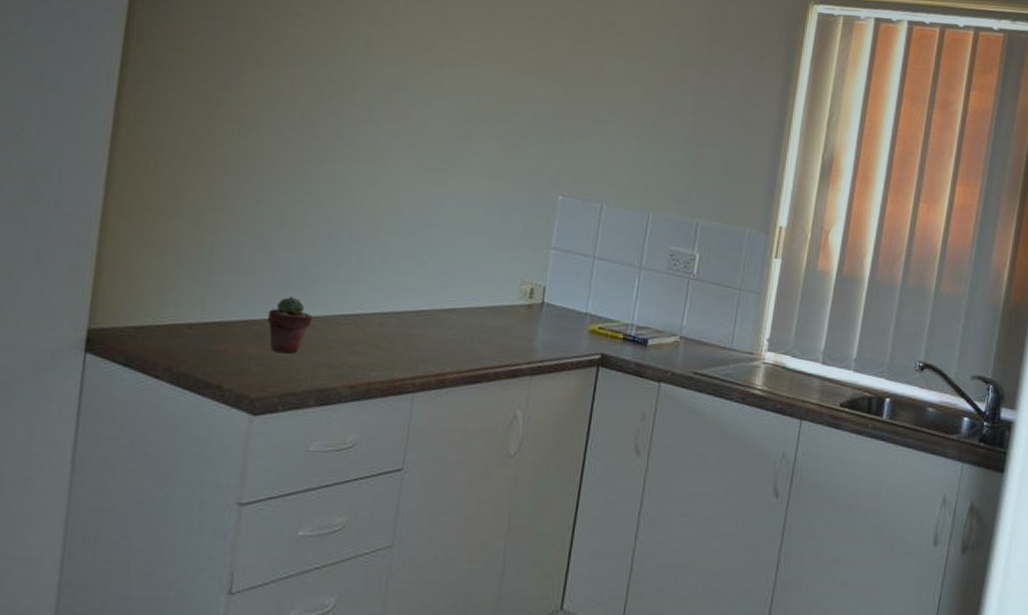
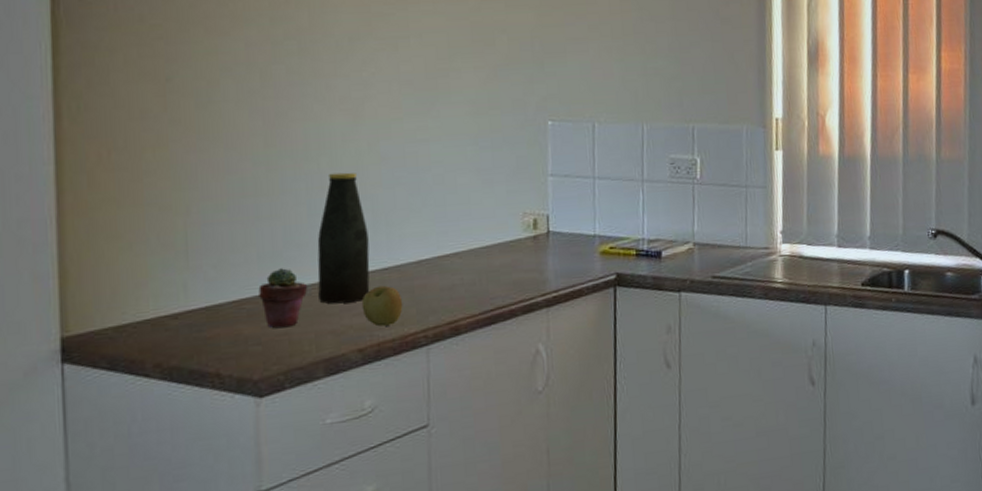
bottle: none [321,214,376,340] -> present [317,172,370,304]
apple: none [358,328,397,368] -> present [361,285,403,327]

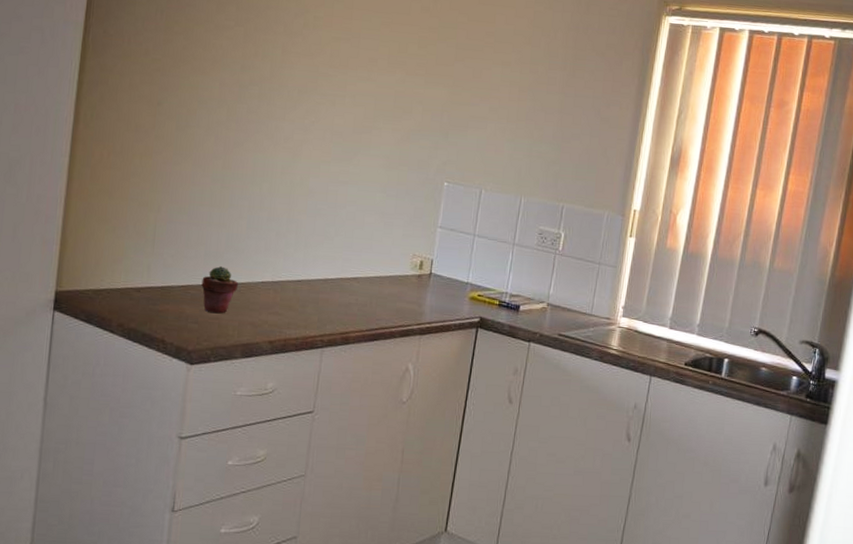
bottle: present [317,172,370,304] -> none [245,197,291,303]
apple: present [361,285,403,327] -> none [276,293,309,327]

